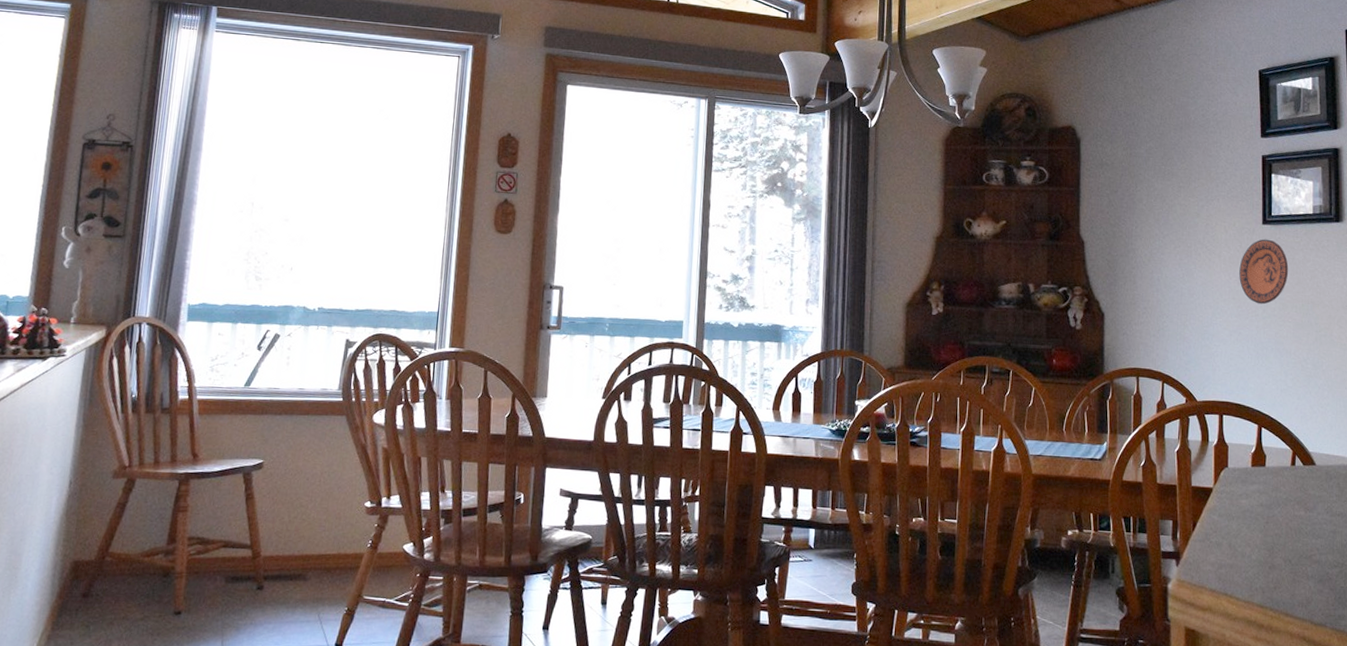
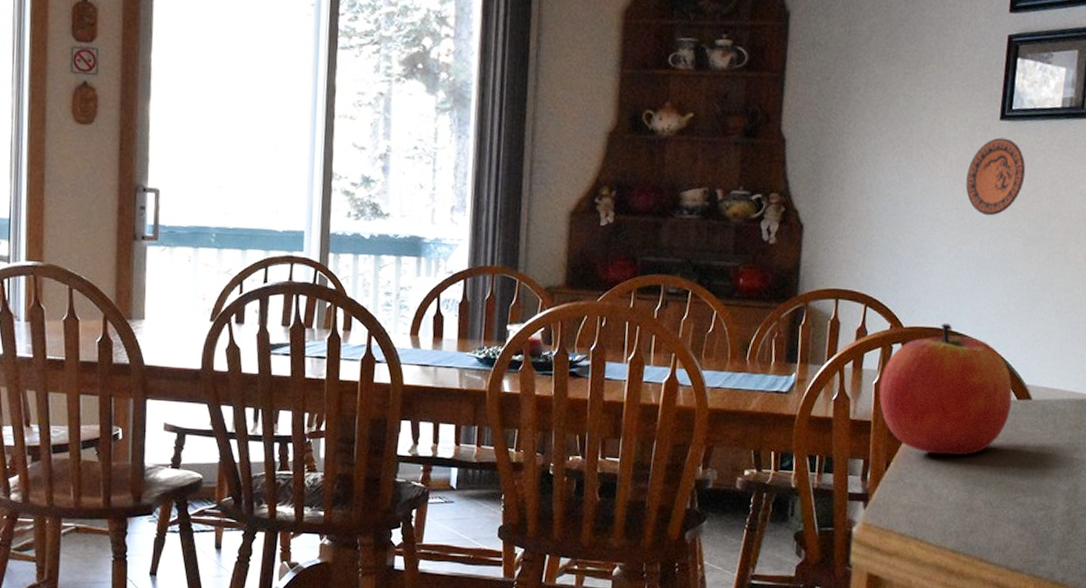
apple: none [1181,397,1298,517] -> present [879,323,1012,456]

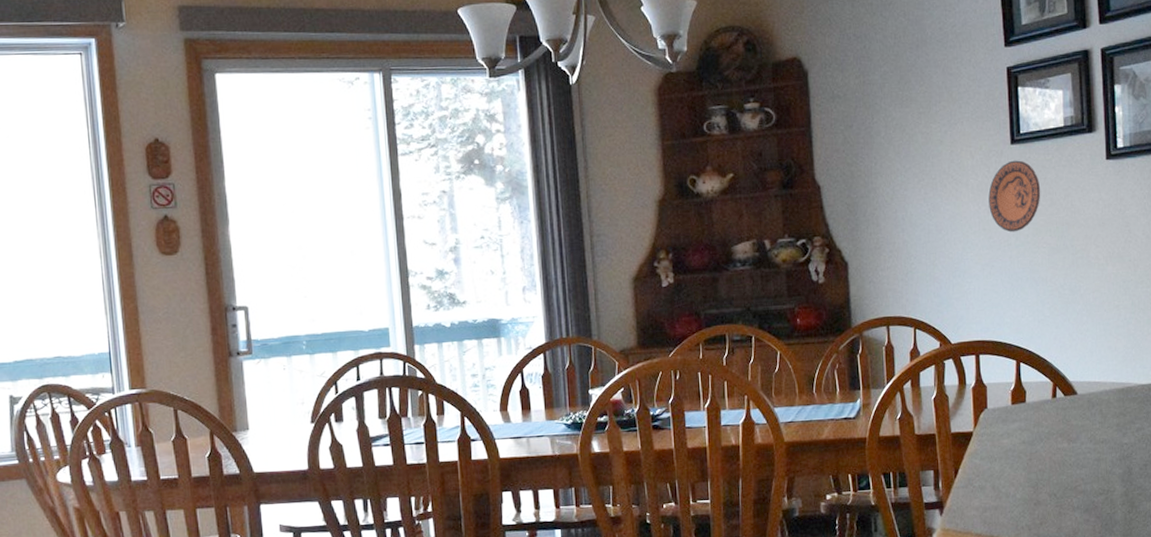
apple: present [879,323,1012,456] -> none [938,335,1060,457]

